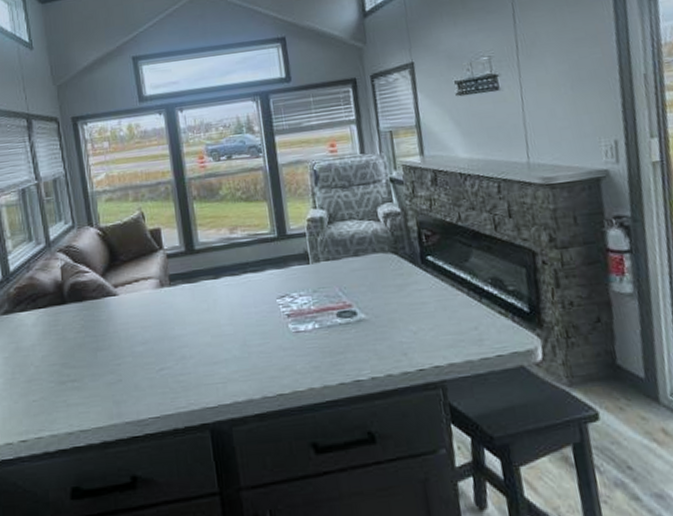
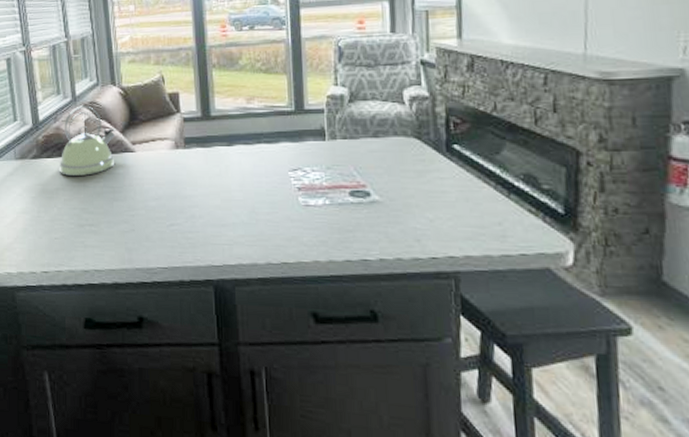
kettle: none [35,250,97,329] -> present [60,105,116,176]

